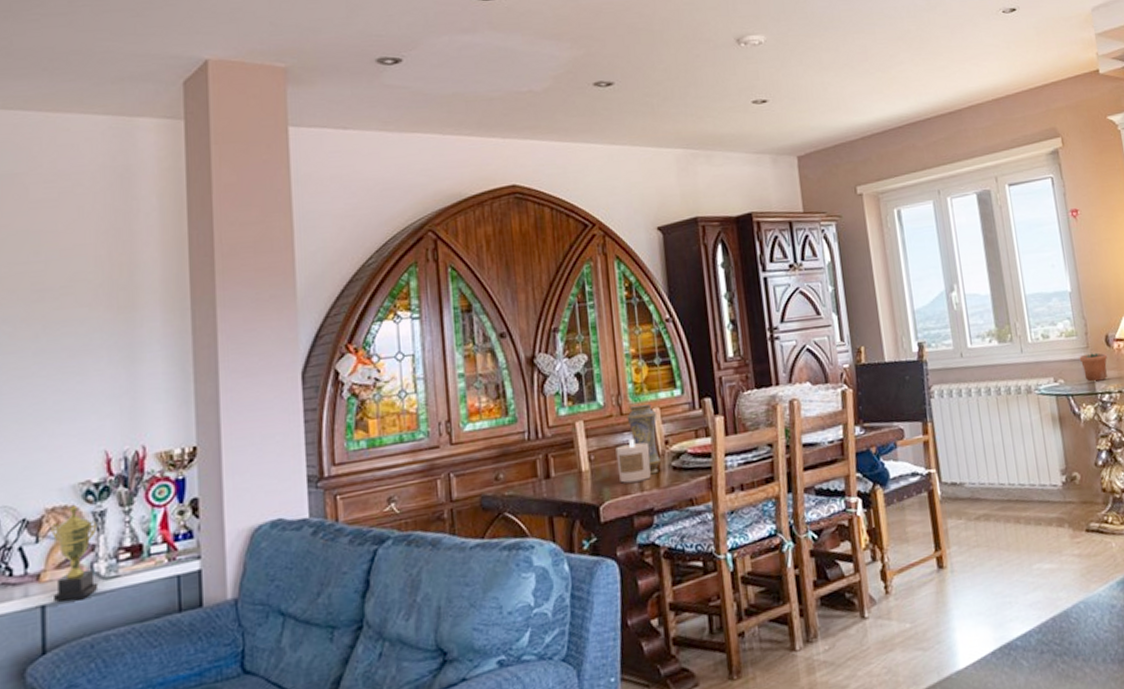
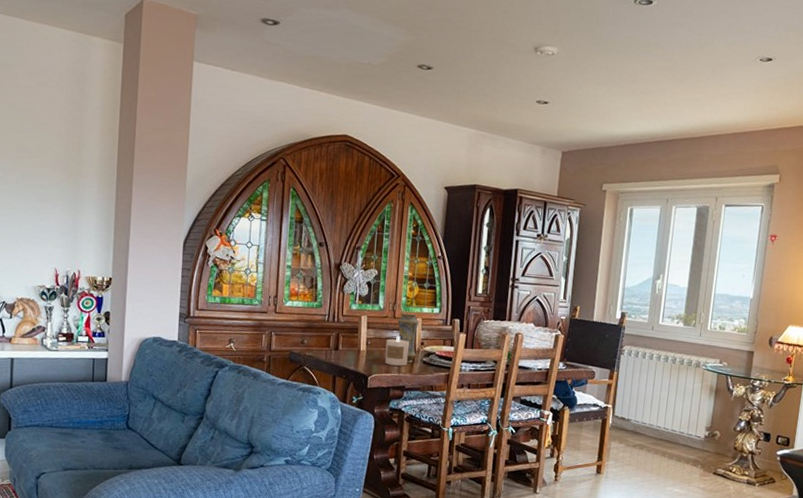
trophy: present [51,505,99,602] -> none [19,300,47,360]
planter: present [1079,352,1107,382] -> none [744,348,767,370]

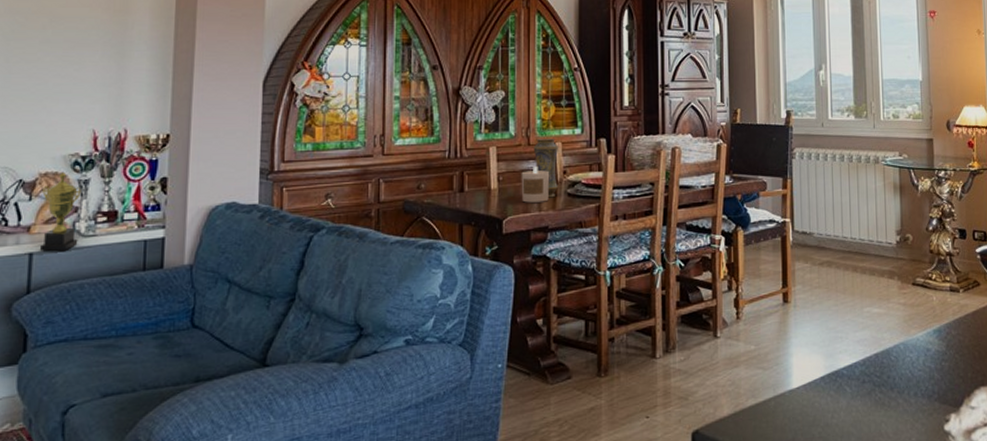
trophy: none [19,300,47,360] -> present [40,173,81,252]

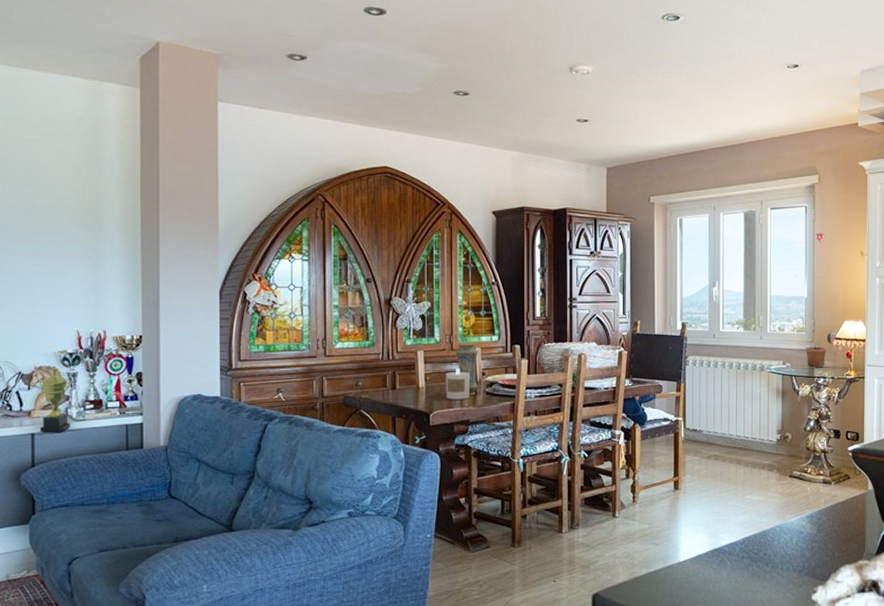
planter: none [922,135,946,159] -> present [805,346,827,368]

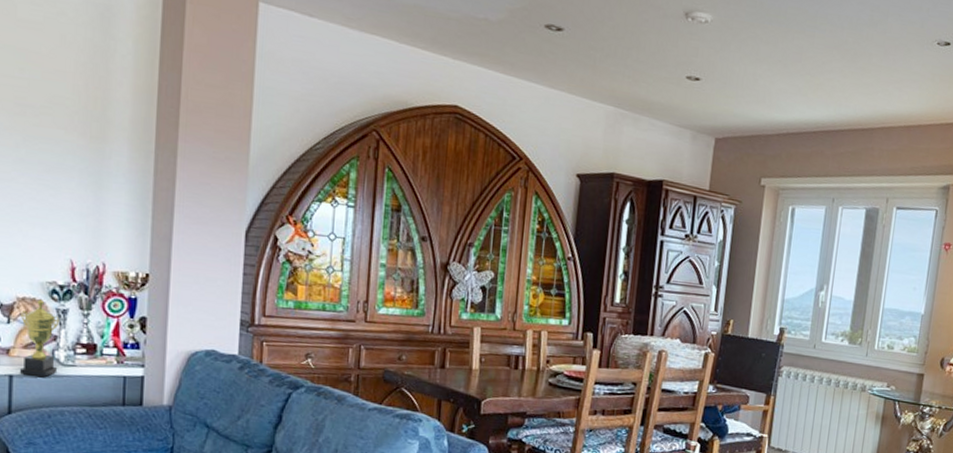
candle: present [445,369,471,400] -> none [502,352,533,389]
vase: present [456,344,479,396] -> none [518,325,545,385]
planter: present [805,346,827,368] -> none [913,370,938,395]

